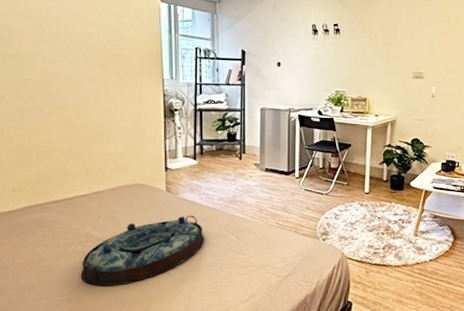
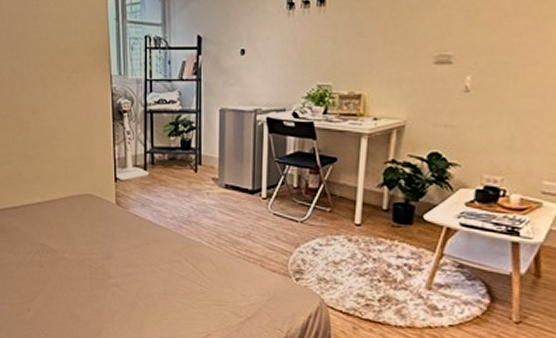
serving tray: present [80,215,204,287] -> none [37,233,156,301]

